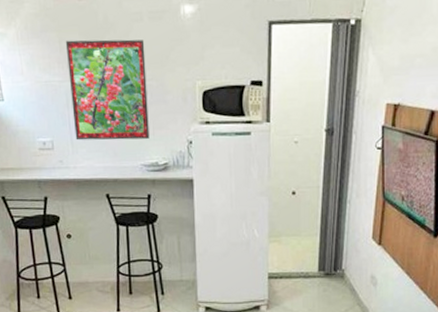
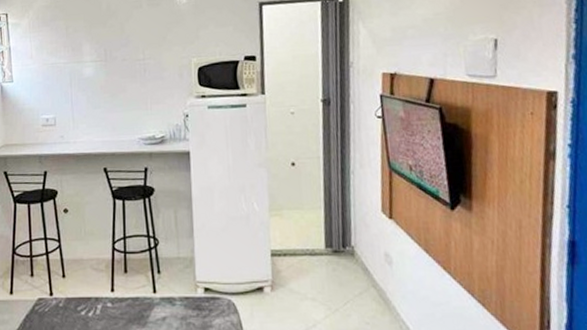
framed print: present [65,39,150,141] -> none [71,23,147,117]

